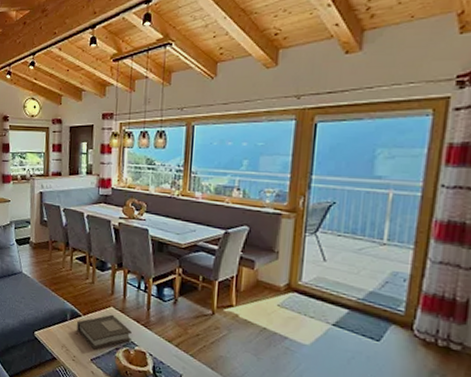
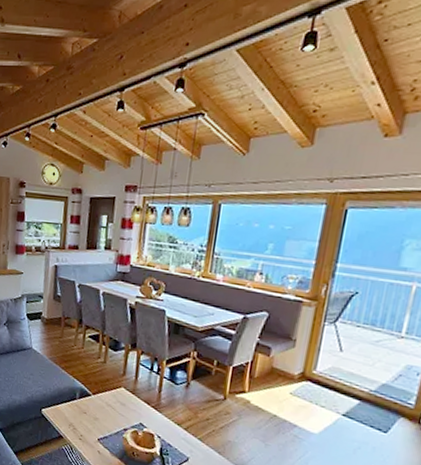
book: present [77,314,132,350] -> none [85,395,141,430]

